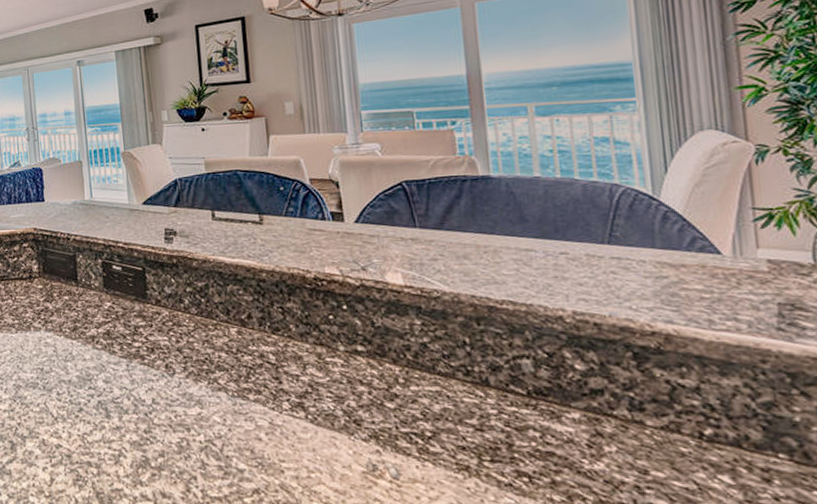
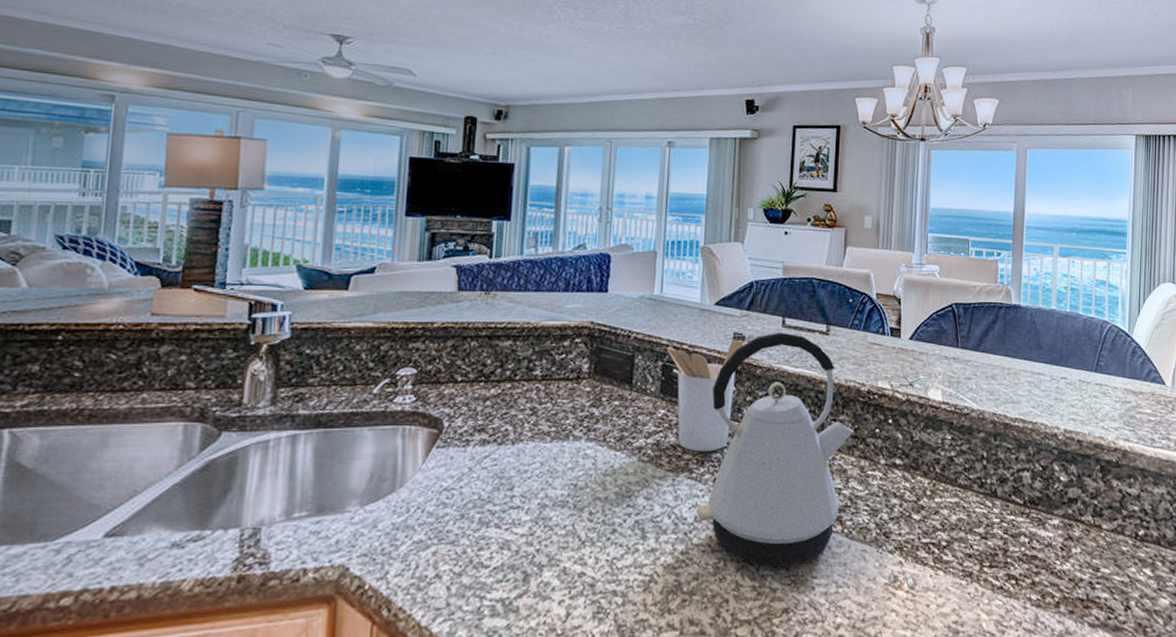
utensil holder: none [104,234,176,340] -> present [667,339,744,452]
kettle: none [151,224,305,448] -> present [697,332,855,566]

